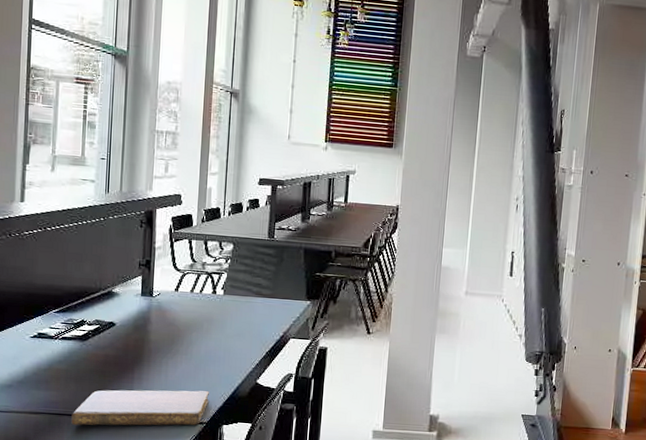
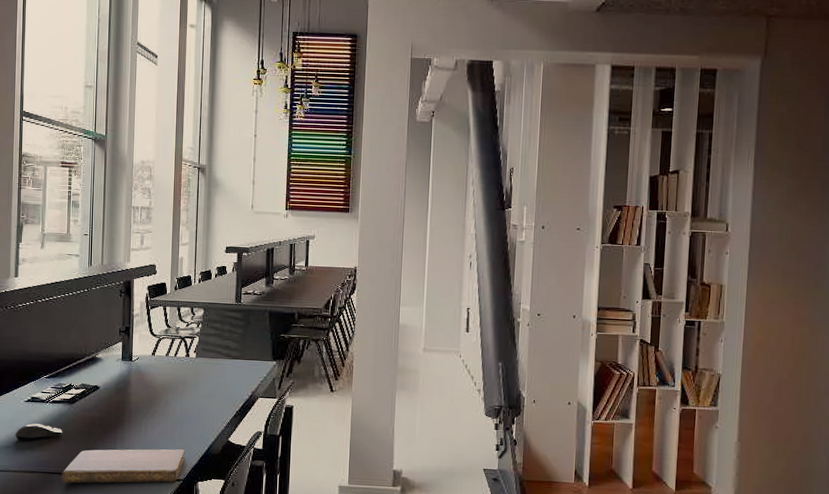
computer mouse: none [18,361,73,380] -> present [14,423,62,441]

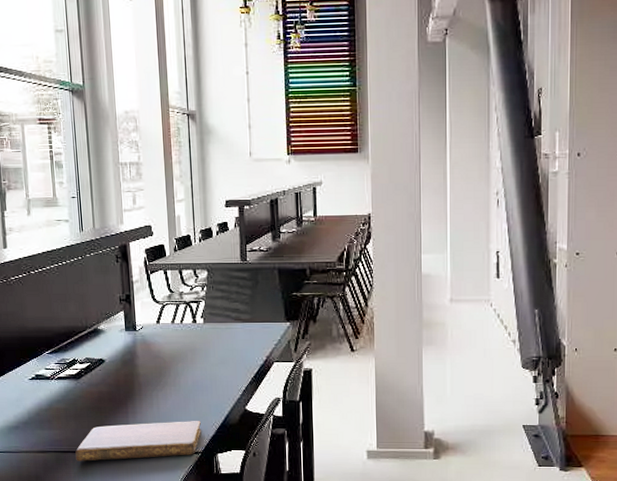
computer mouse: present [14,423,62,441] -> none [22,402,71,421]

